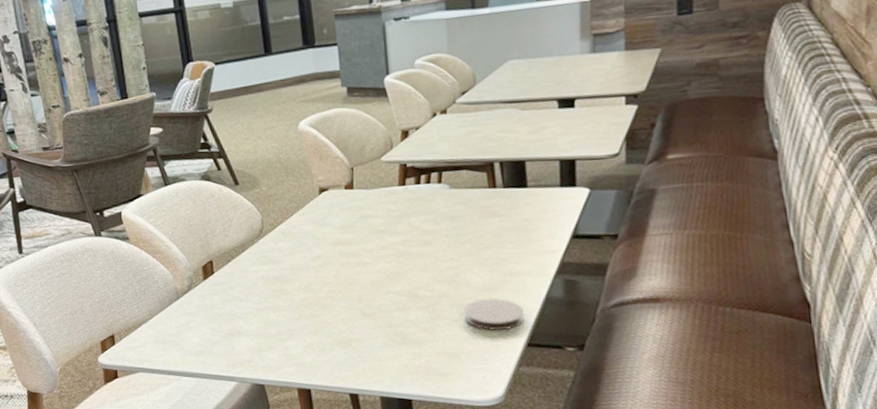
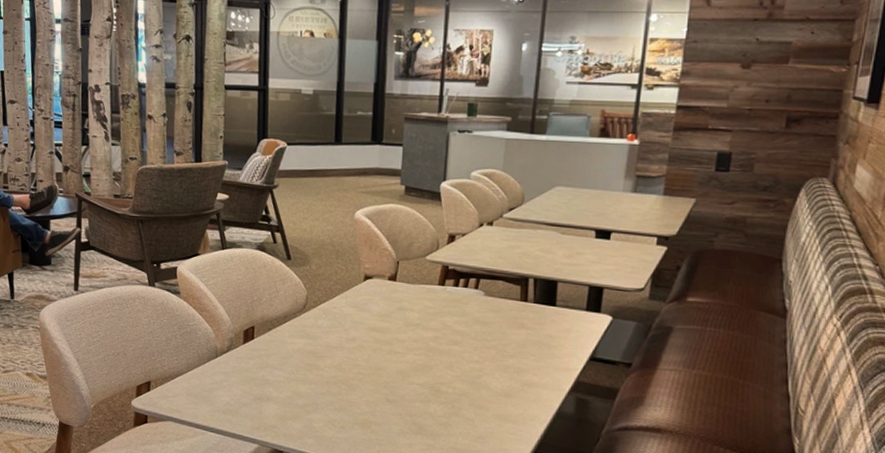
coaster: present [464,298,524,331] -> none [480,403,535,436]

